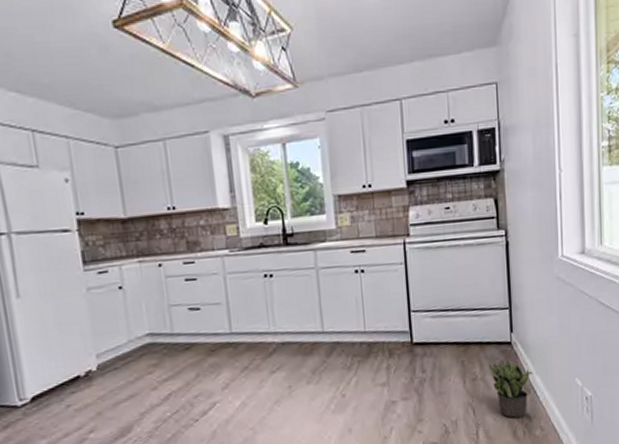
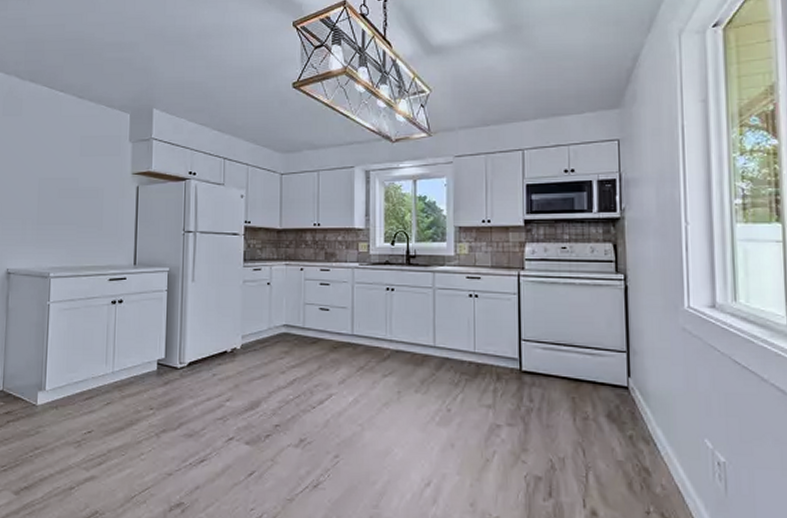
potted plant: present [488,358,534,418] -> none [601,403,654,470]

